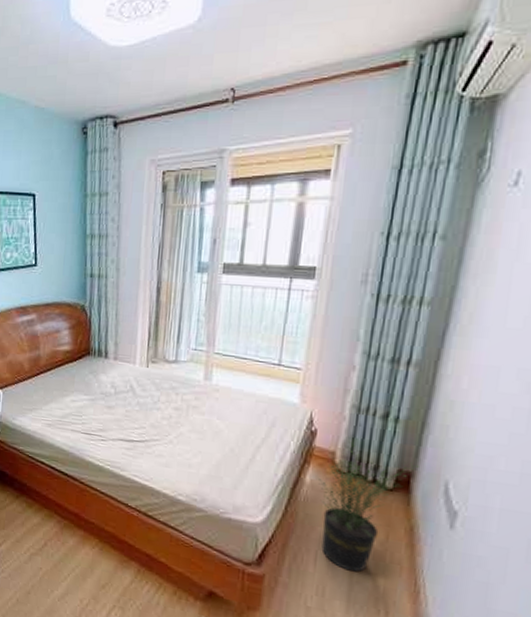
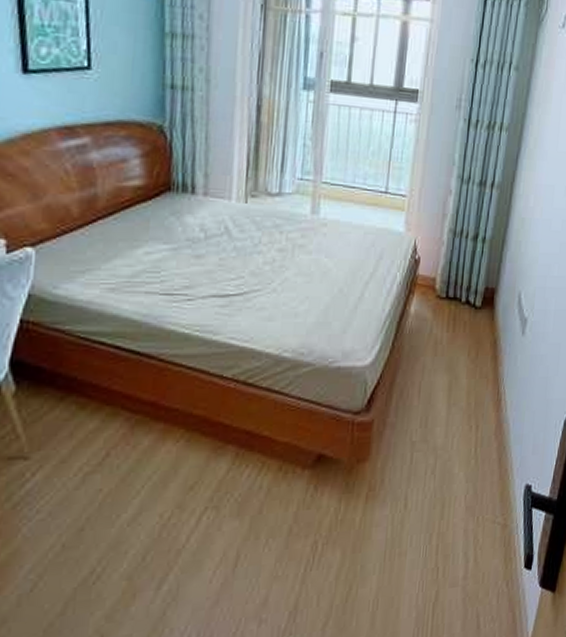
potted plant: present [318,439,419,572] -> none [421,263,501,395]

